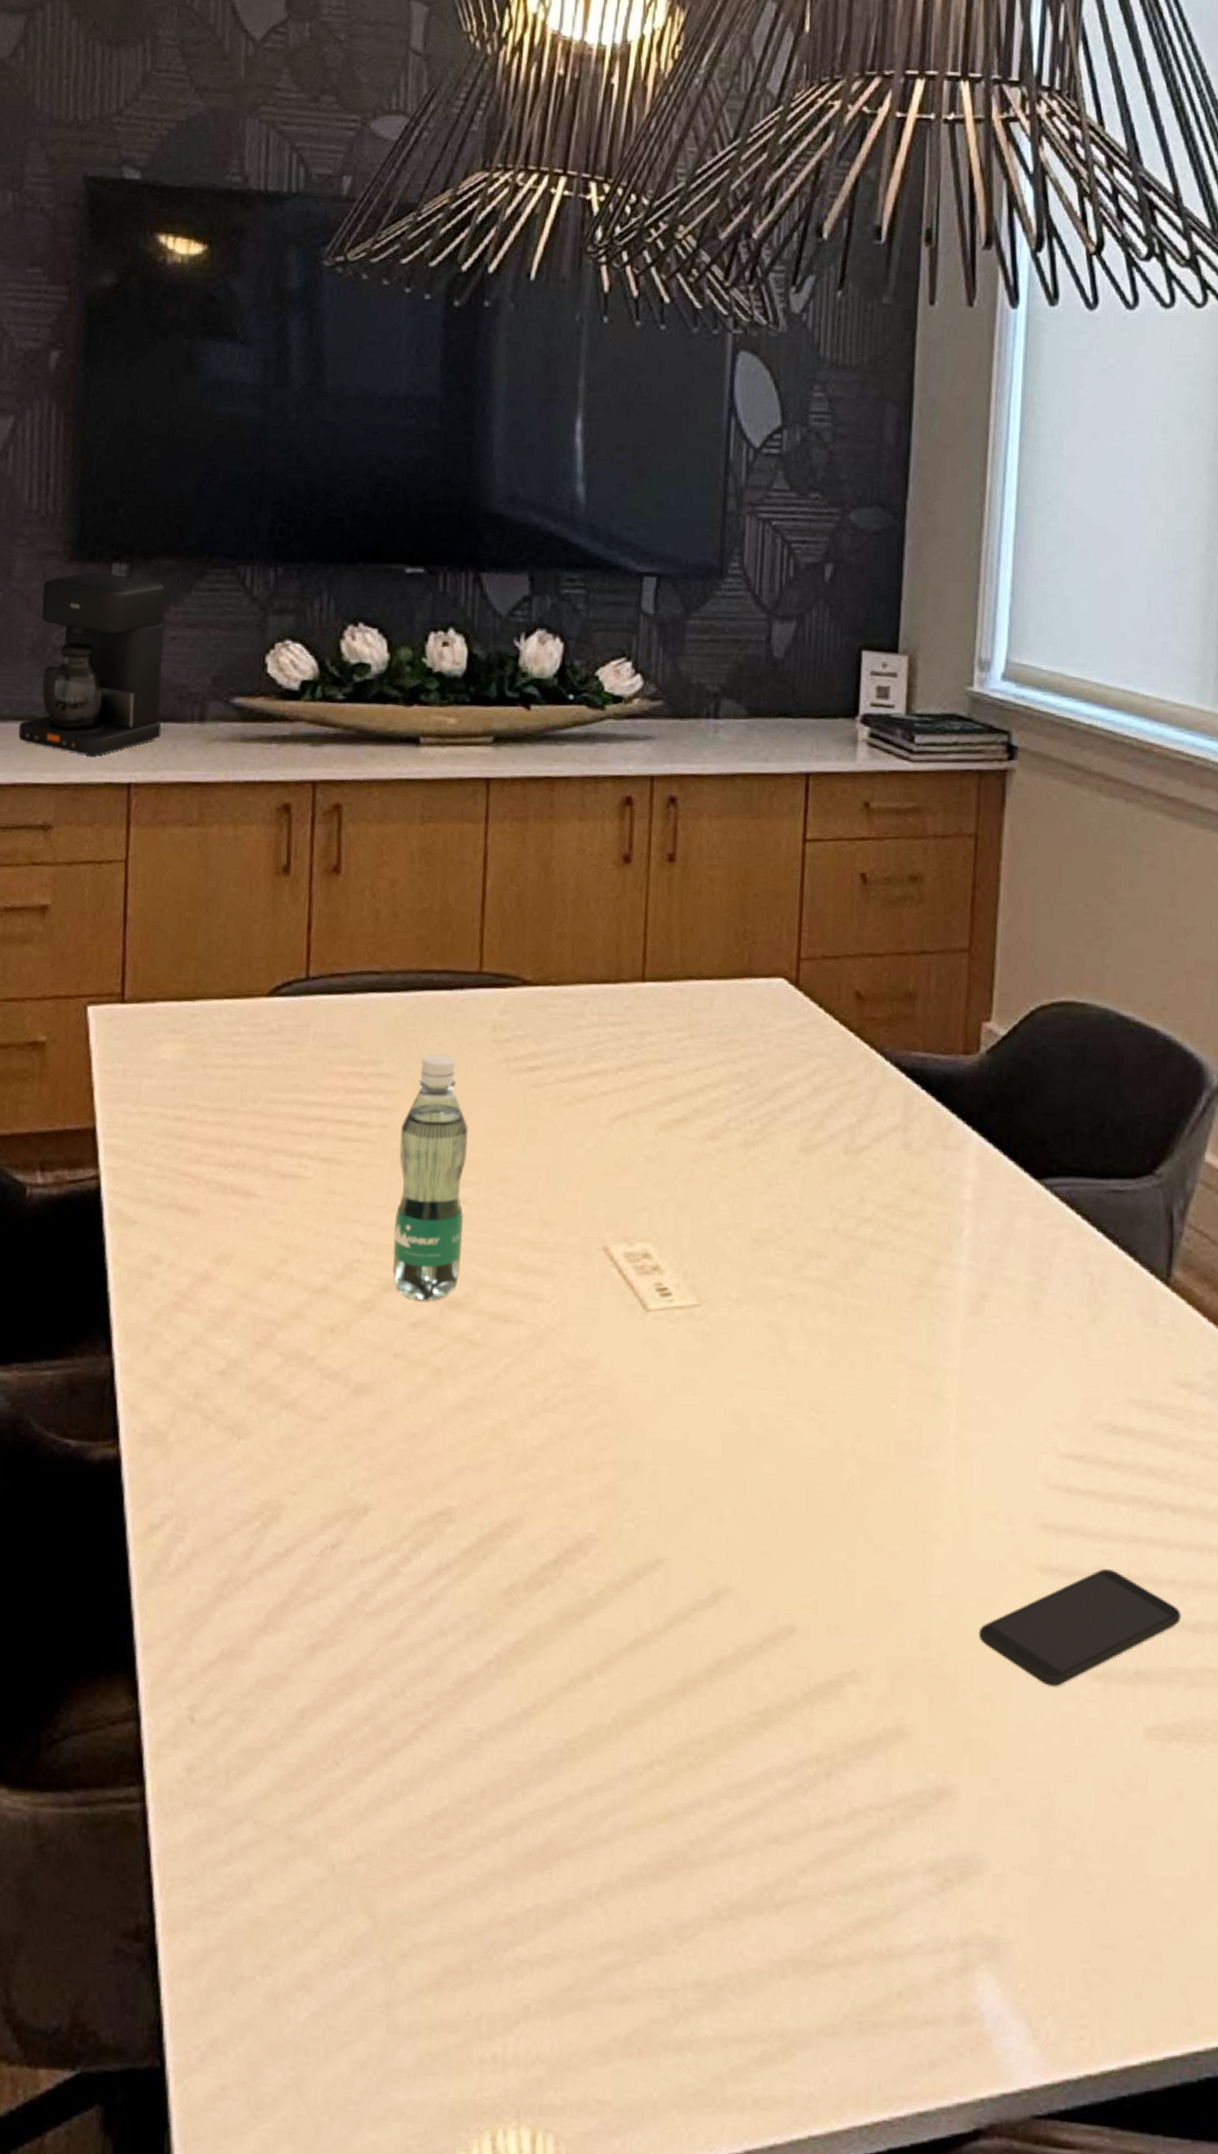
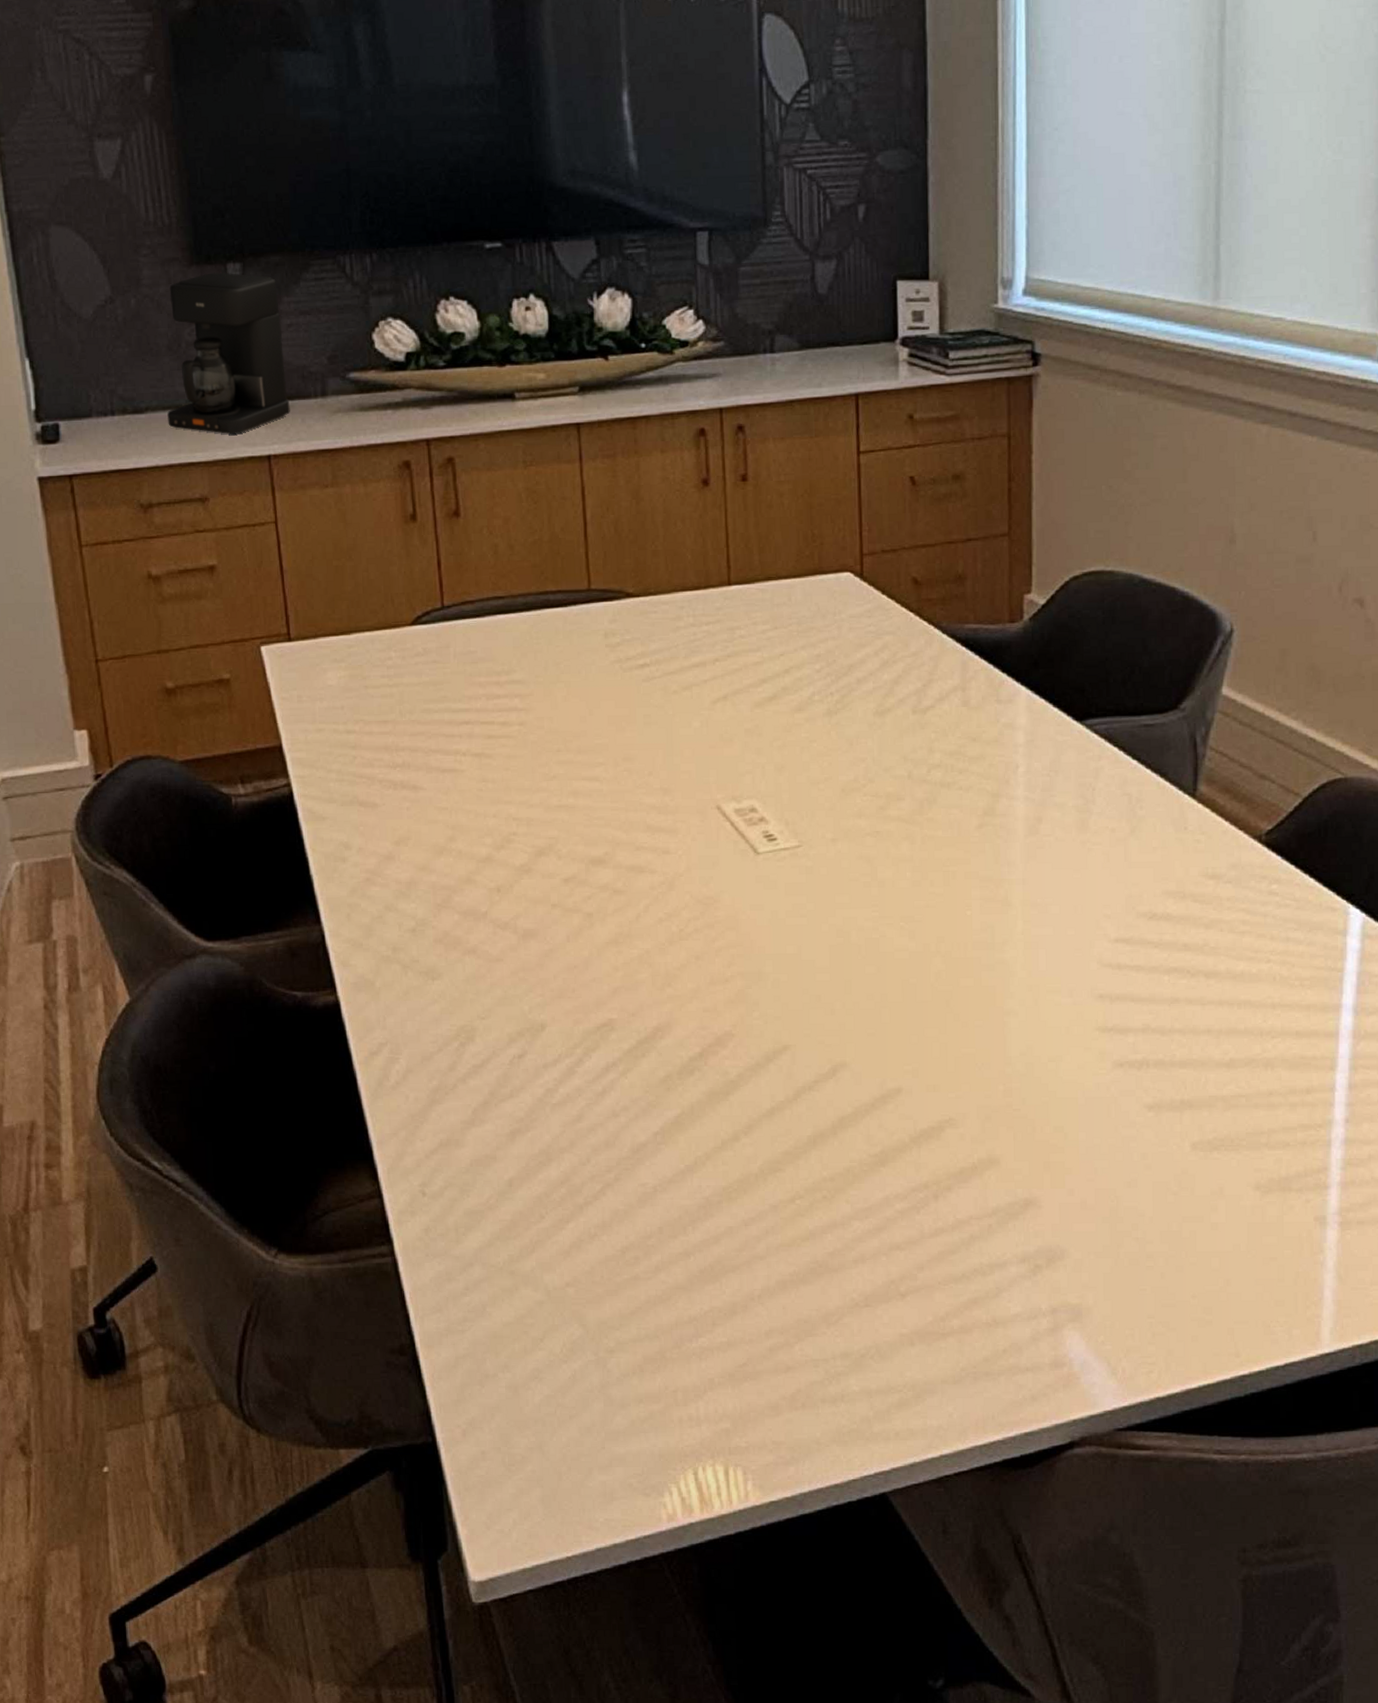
bottle: present [392,1054,469,1301] -> none [537,661,599,861]
mobile phone: present [978,1569,1181,1687] -> none [1050,1025,1217,1118]

